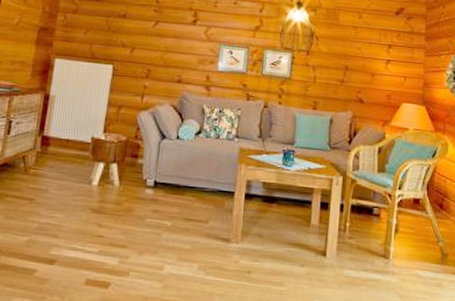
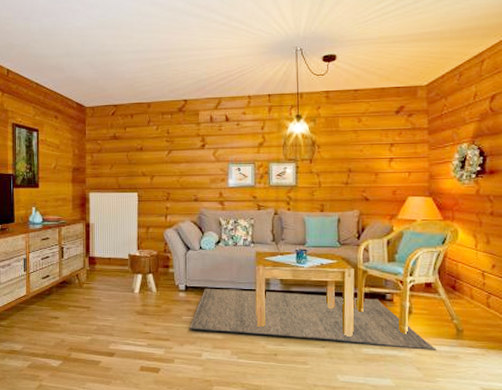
rug: none [153,186,421,276] -> present [190,289,436,350]

